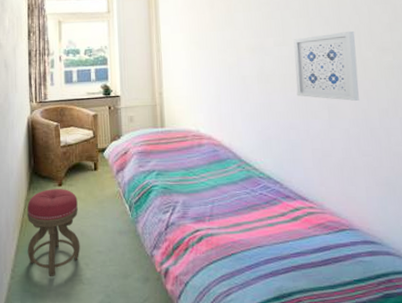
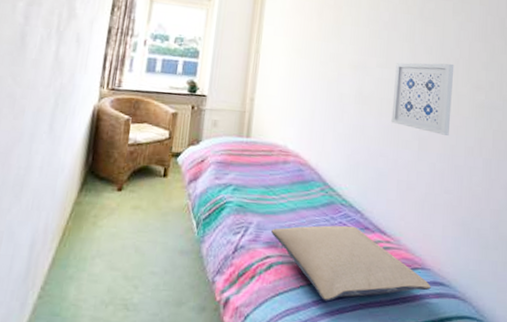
stool: present [27,189,80,276] -> none [64,193,138,299]
pillow: none [197,196,362,266] -> present [271,225,431,301]

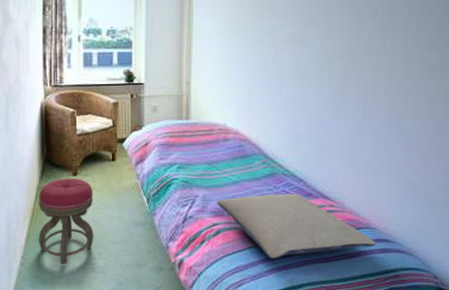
stool: none [64,193,138,299] -> present [38,178,94,264]
wall art: present [391,62,454,136] -> none [333,25,403,101]

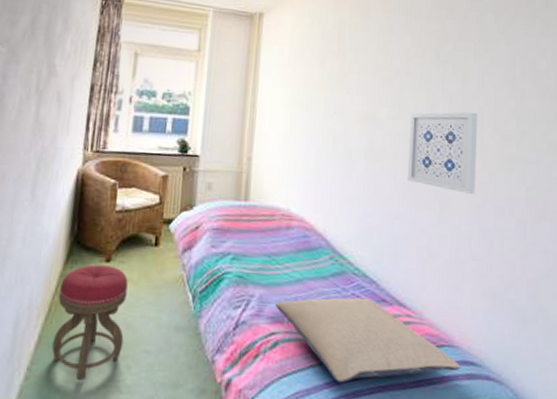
wall art: none [333,25,403,101] -> present [407,112,478,194]

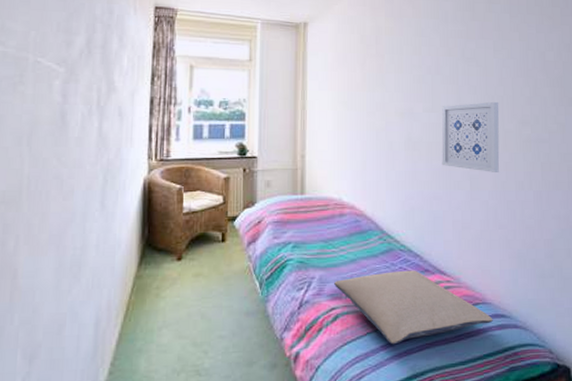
stool: present [51,264,128,380] -> none [132,264,199,369]

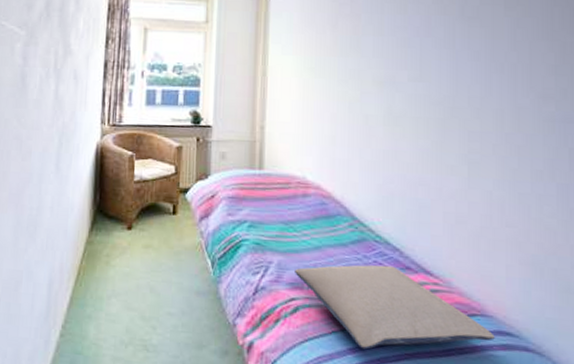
wall art: present [441,101,500,172] -> none [431,70,511,157]

